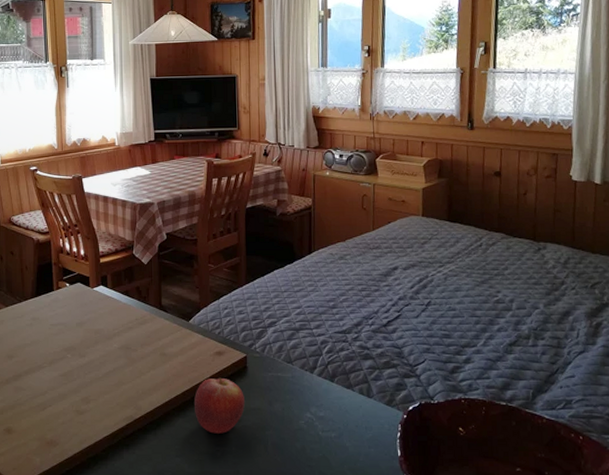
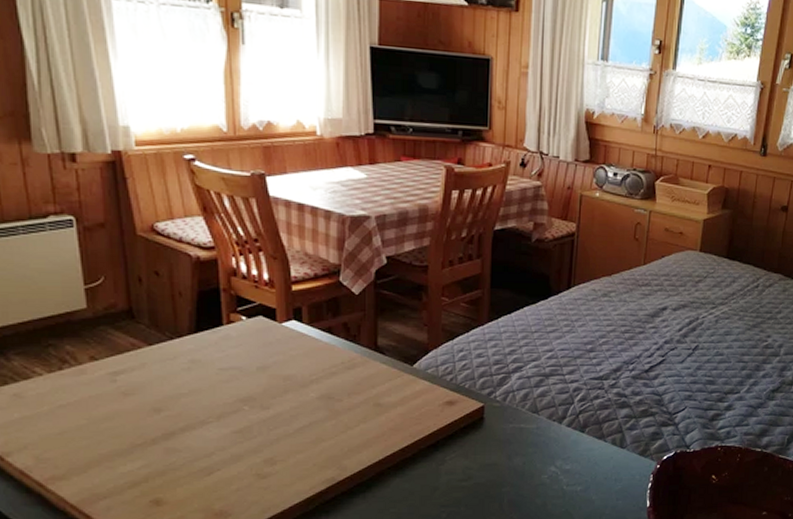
fruit: present [193,377,245,434] -> none [415,430,479,494]

